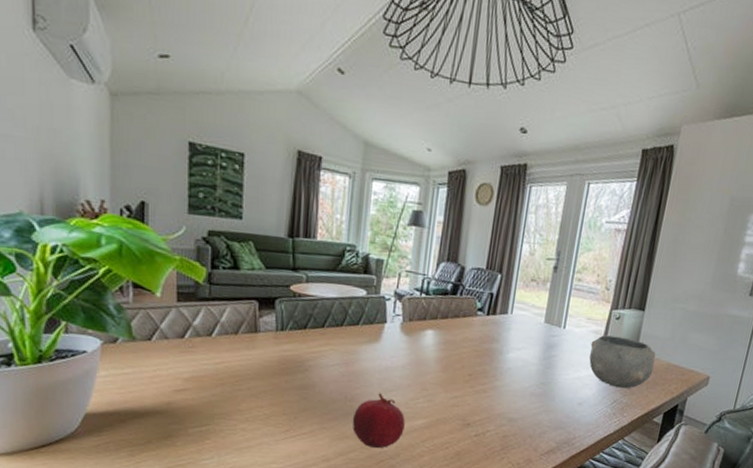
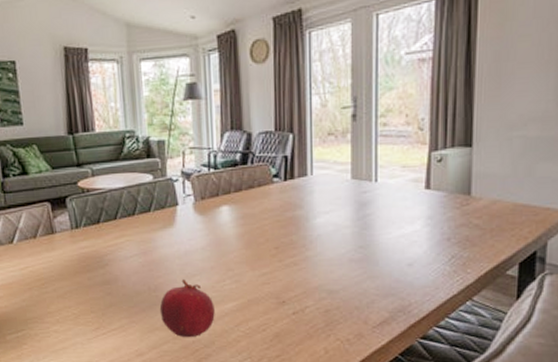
bowl: present [589,335,657,389] -> none [411,181,497,241]

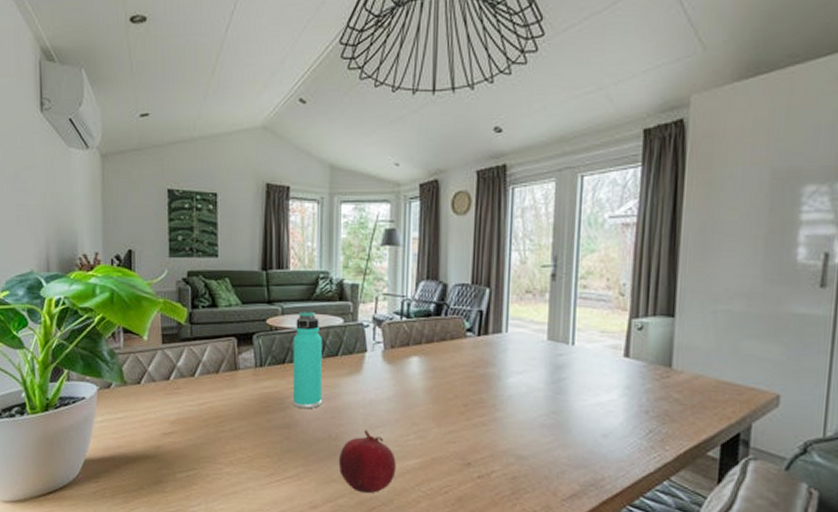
thermos bottle: none [105,170,139,265] -> present [292,311,322,409]

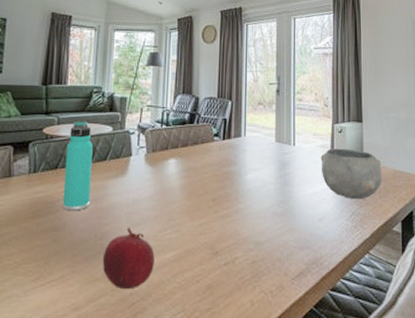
bowl: none [609,350,699,415] -> present [321,148,382,200]

